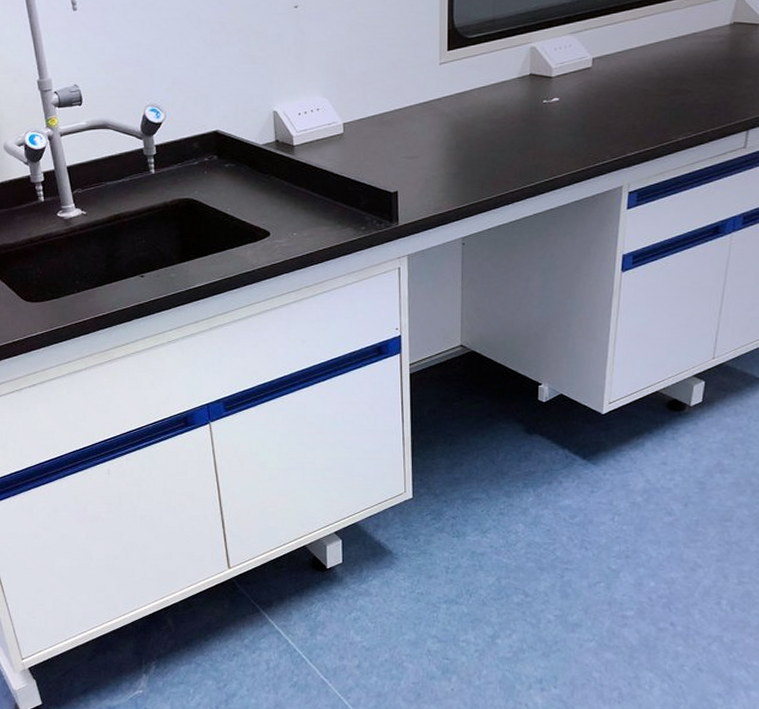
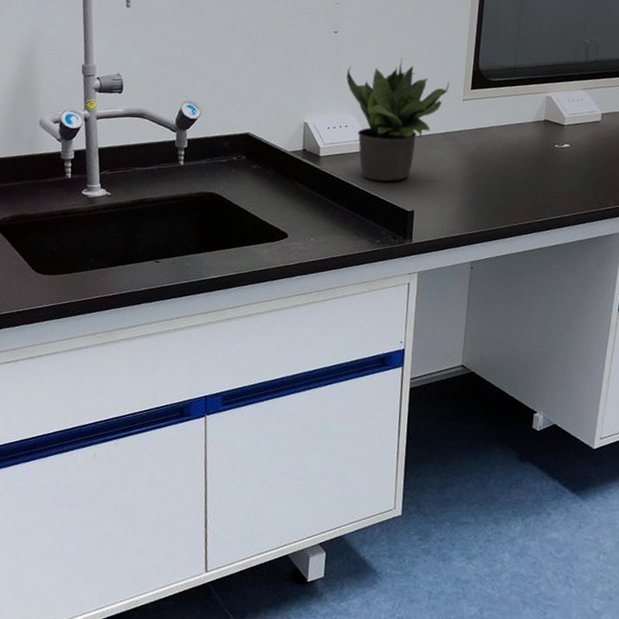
potted plant: none [313,25,424,165] -> present [346,58,450,182]

